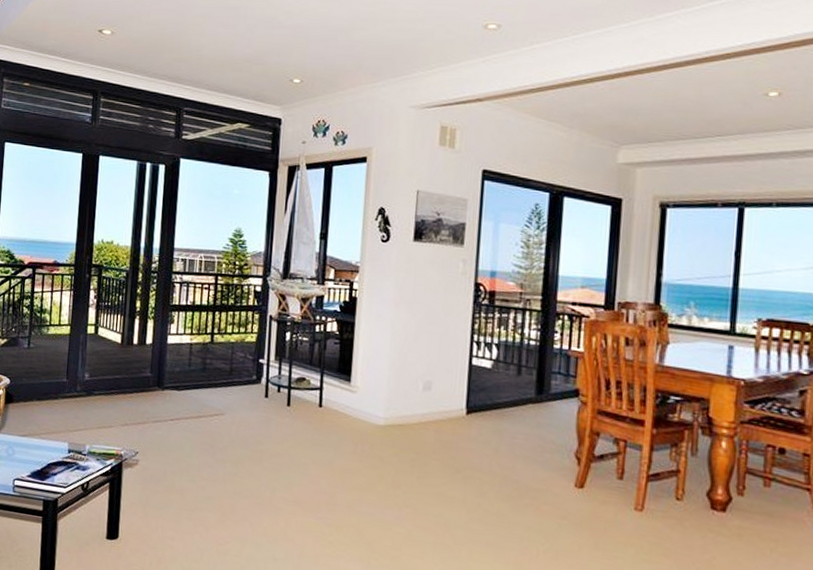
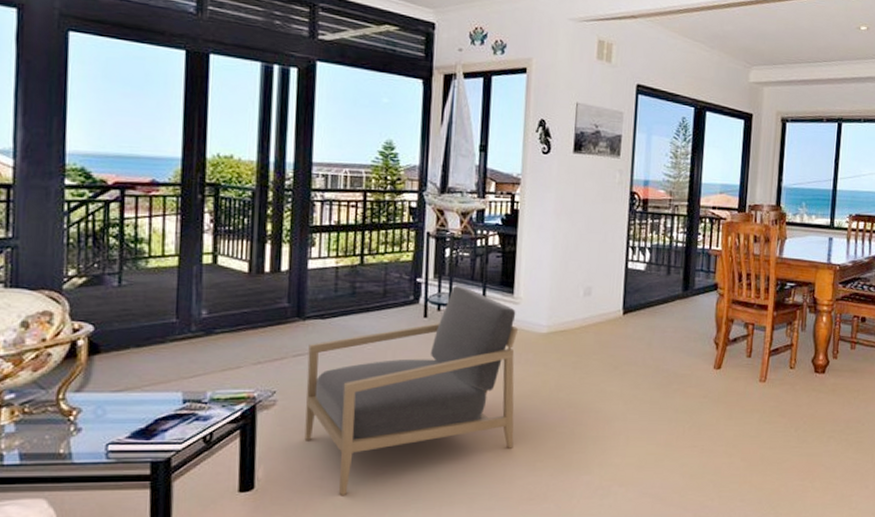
armchair: none [159,368,355,560] -> present [304,285,519,496]

